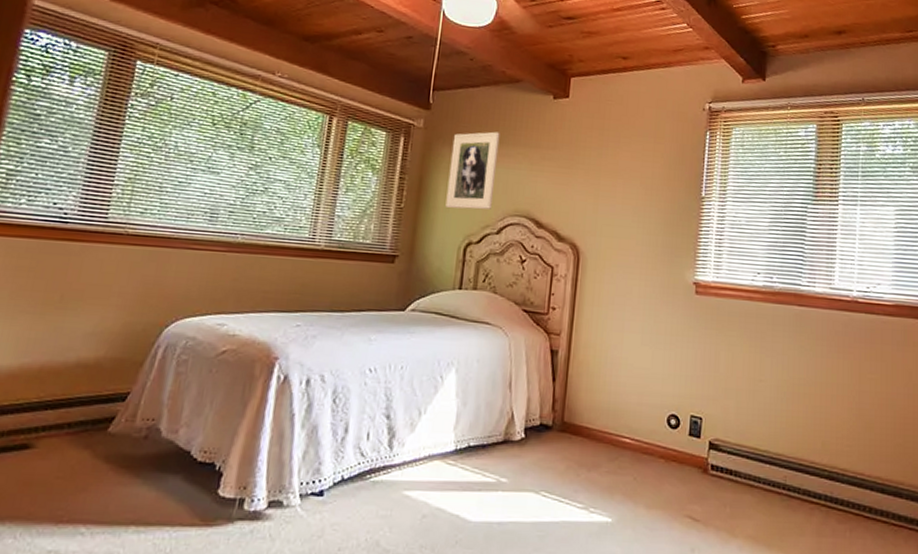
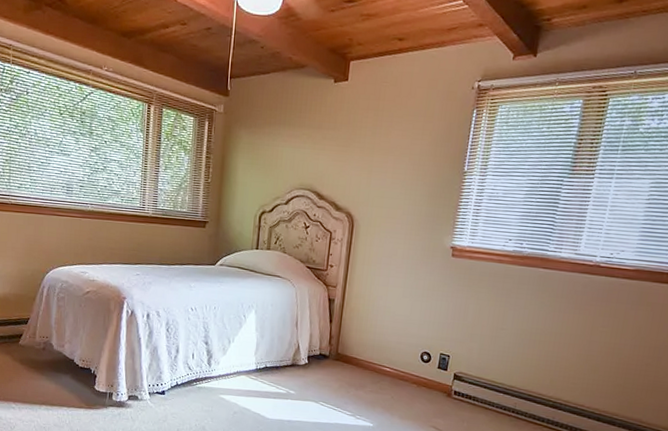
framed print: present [445,131,500,210] -> none [244,114,288,184]

